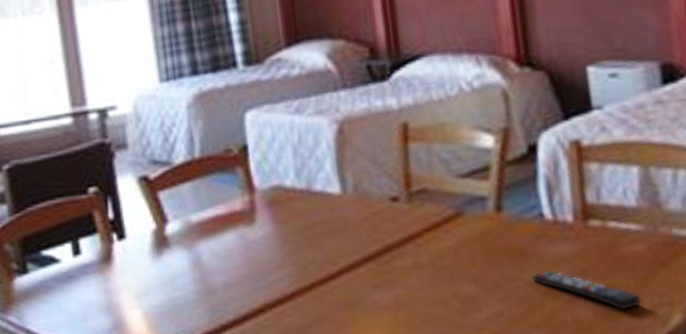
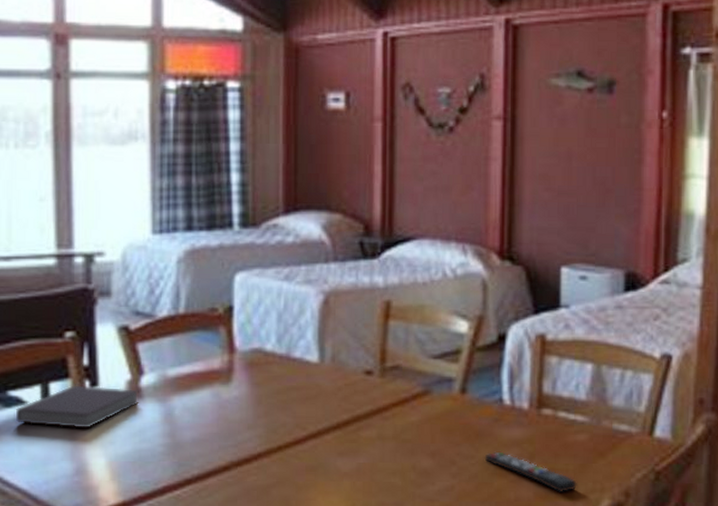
notebook: none [51,238,167,282] -> present [16,385,139,429]

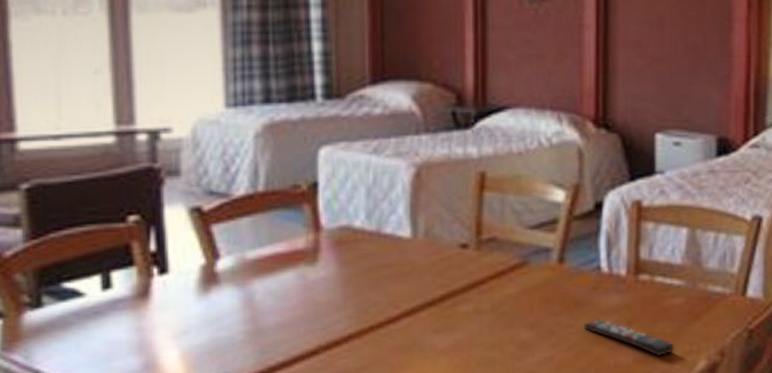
notebook: present [16,385,139,429] -> none [72,273,215,320]

